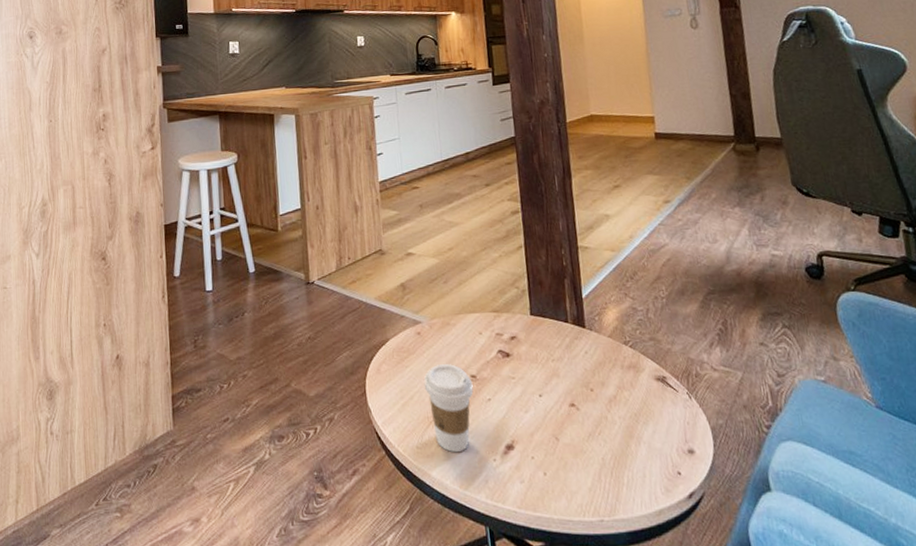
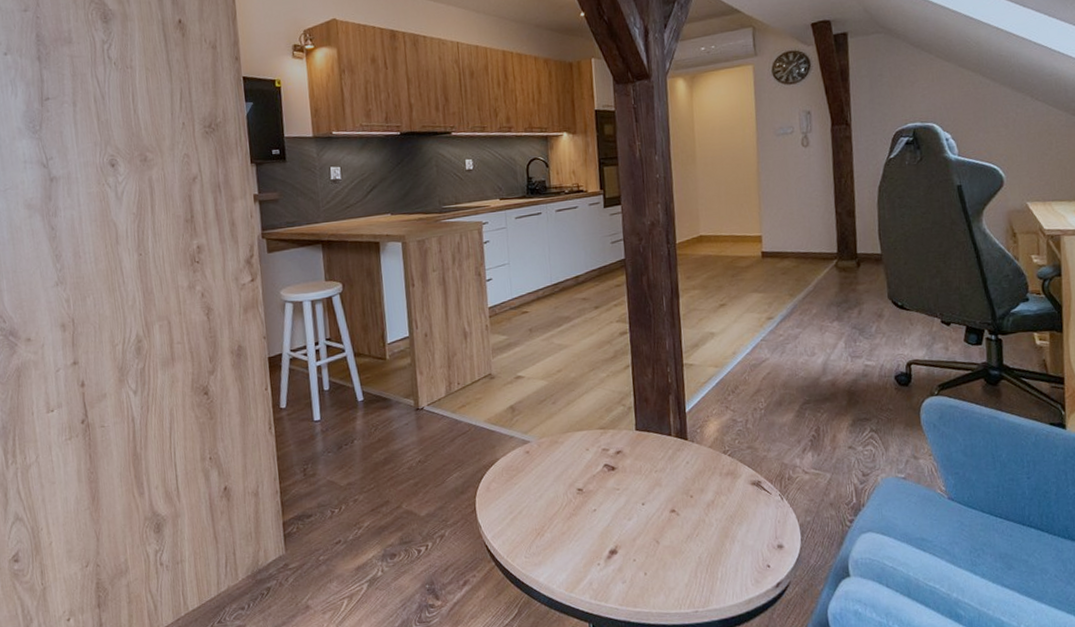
coffee cup: present [423,364,474,453] -> none [532,479,580,560]

